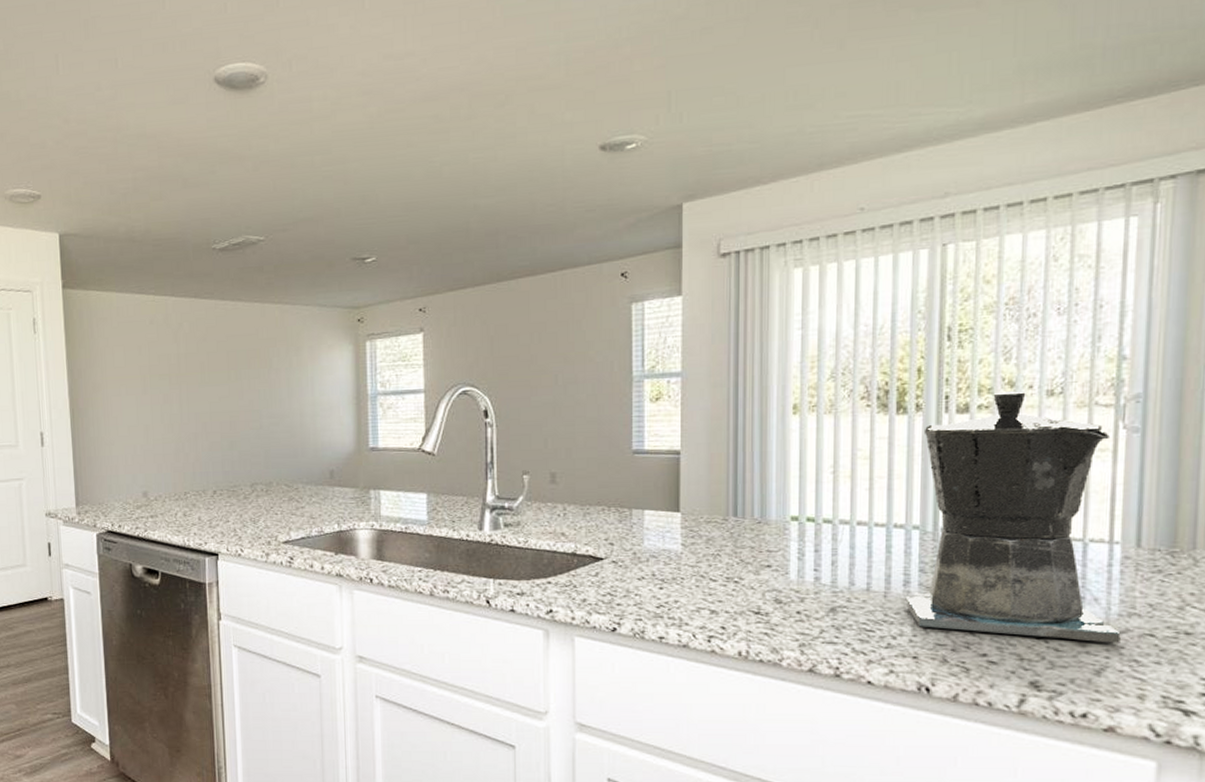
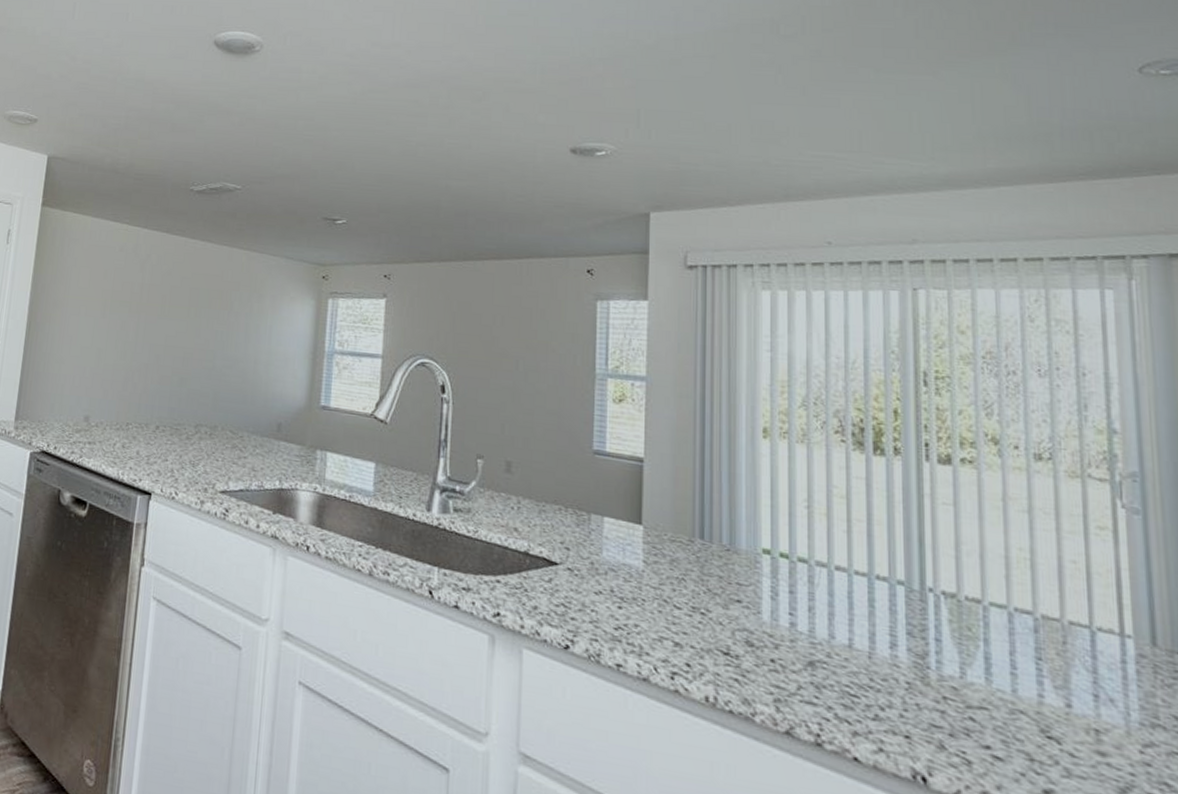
coffee maker: present [904,390,1121,643] -> none [891,447,1146,759]

